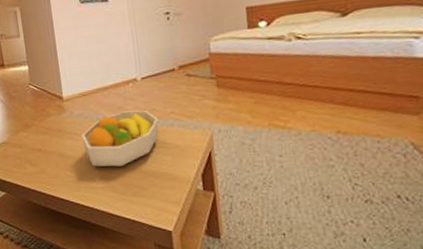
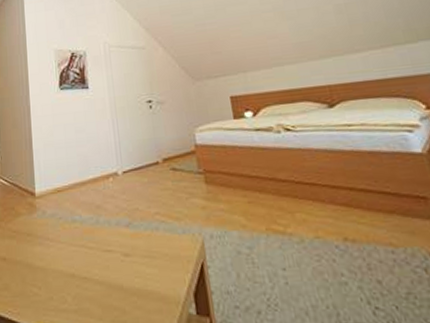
fruit bowl: present [81,110,159,167] -> none [54,210,143,282]

